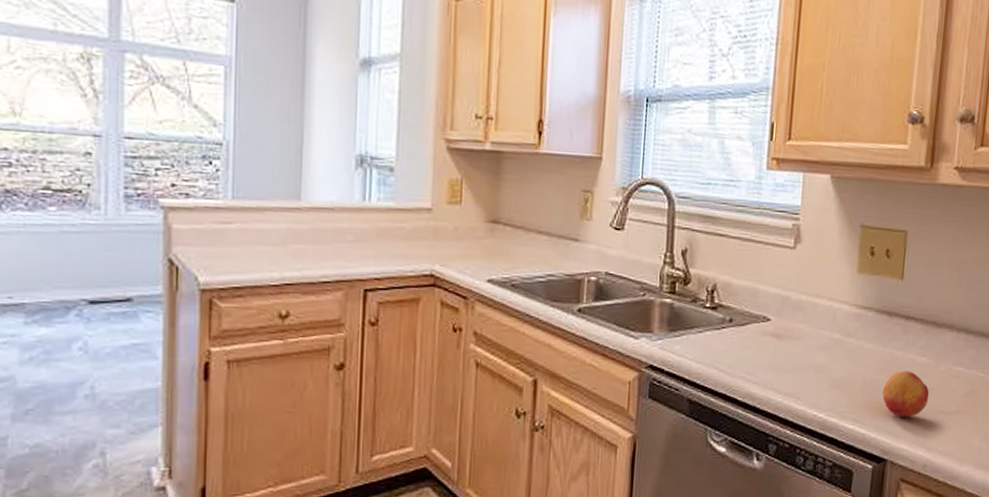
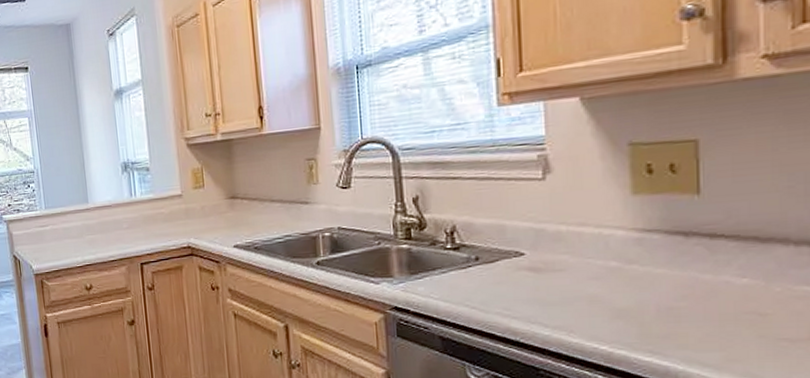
fruit: present [882,371,930,417] -> none [687,295,761,347]

